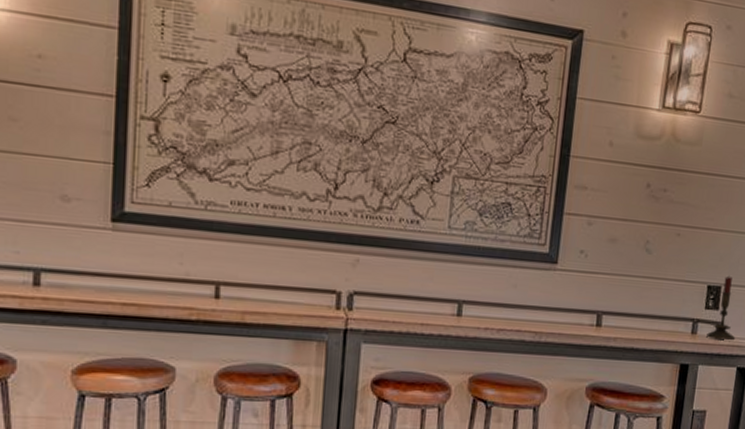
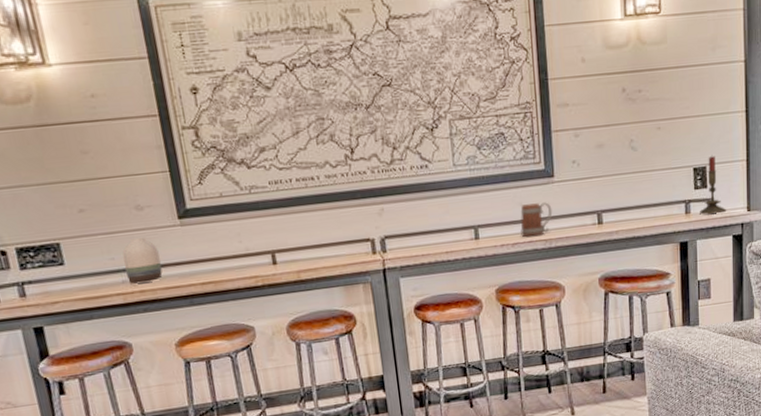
vase: none [31,233,77,290] -> present [122,237,162,284]
beer mug: none [509,287,549,327] -> present [520,202,553,238]

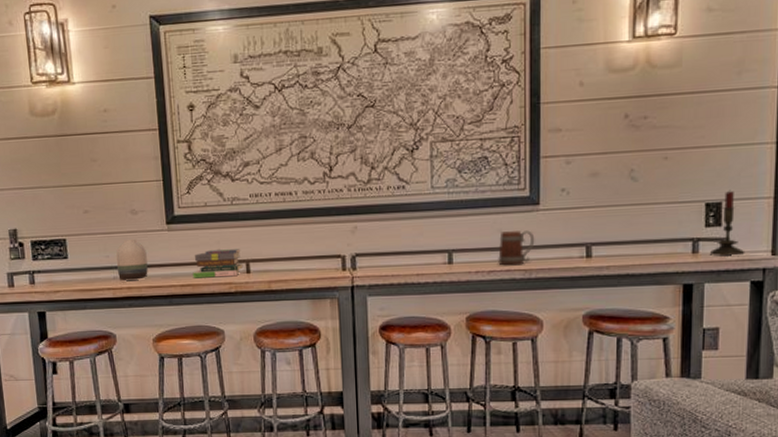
books: none [213,240,268,275] -> present [192,249,242,279]

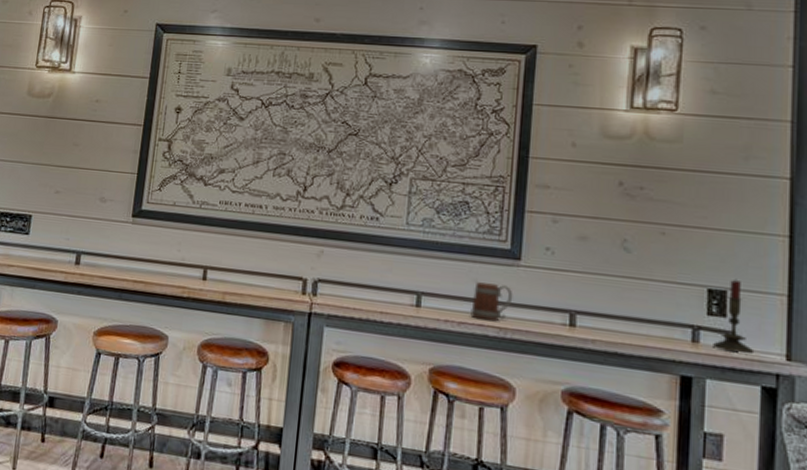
vase: present [116,238,148,280] -> none [74,225,107,268]
books: present [192,249,242,279] -> none [147,250,201,282]

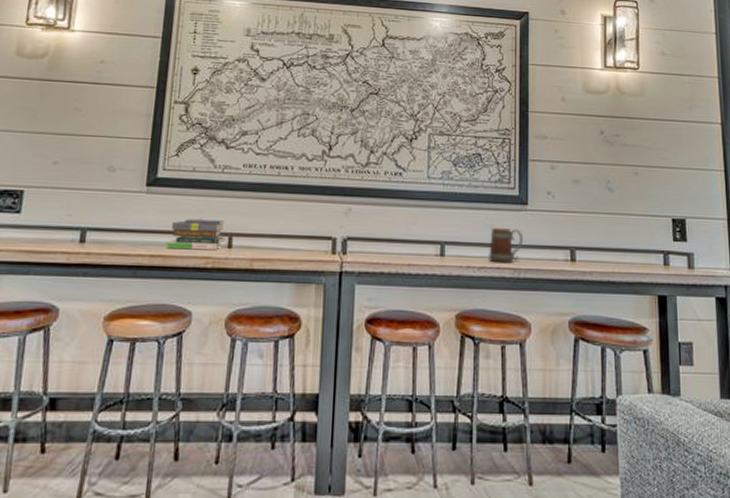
books: none [147,250,201,282] -> present [166,219,226,251]
candle: present [713,279,755,355] -> none [679,208,709,271]

